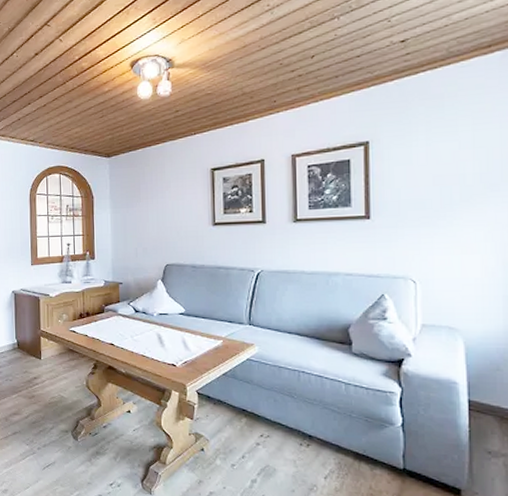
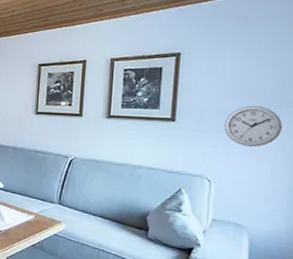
wall clock: none [425,192,489,239] -> present [224,105,282,147]

